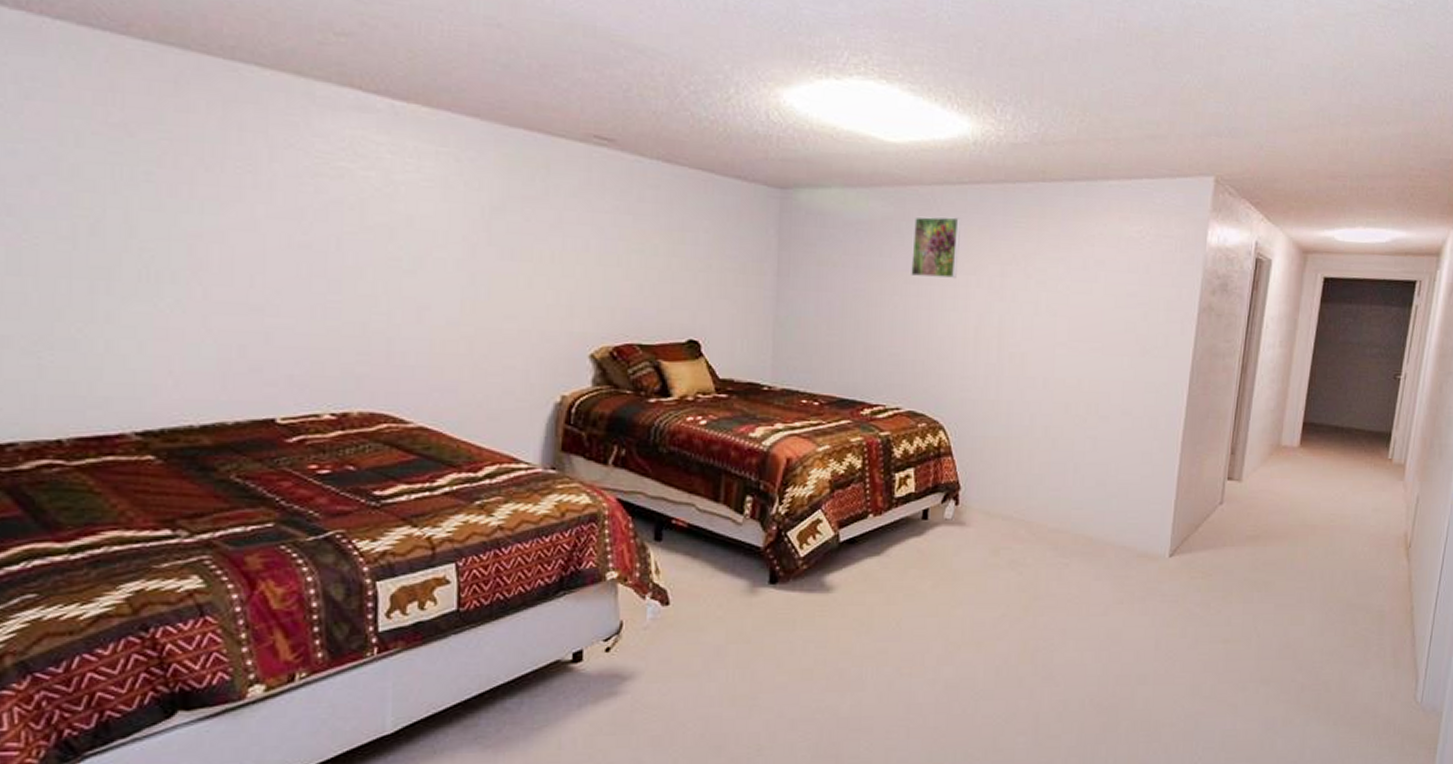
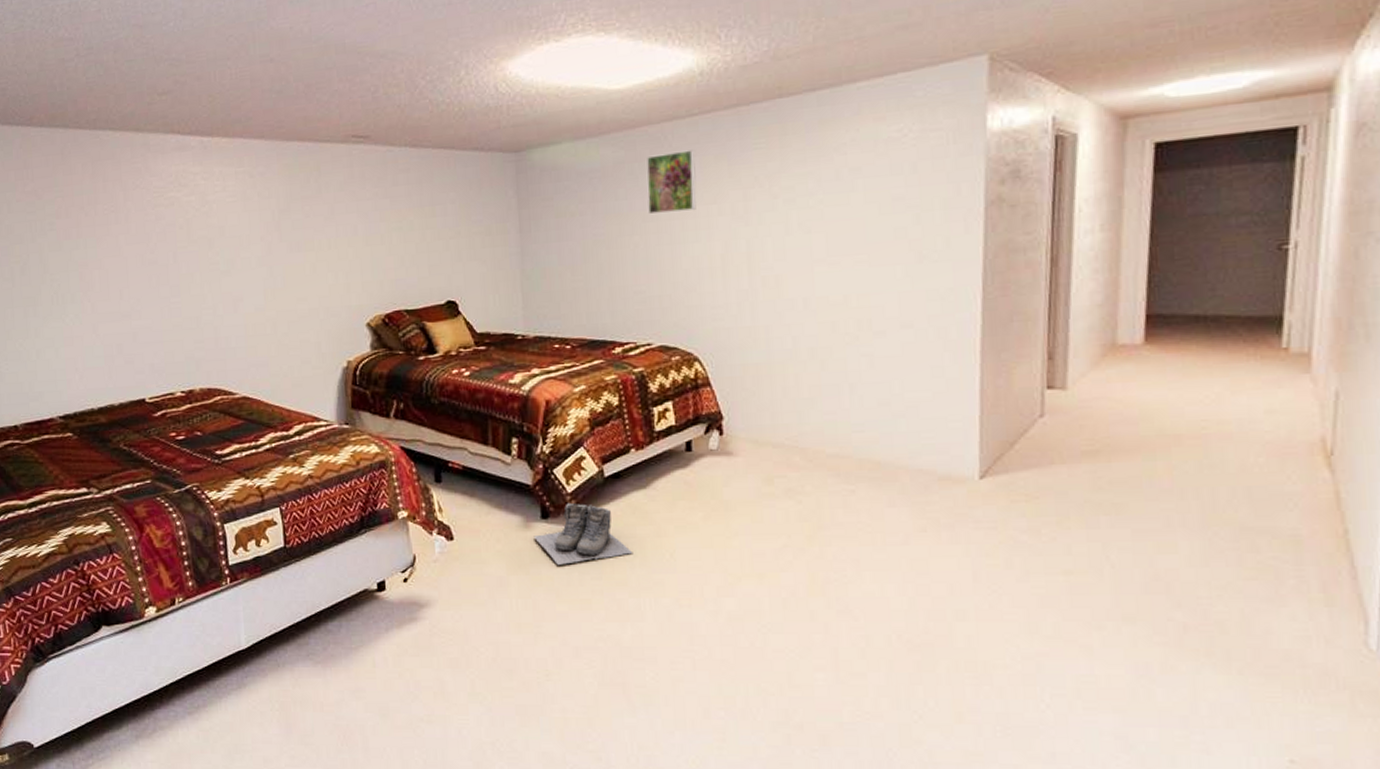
boots: none [759,567,861,633] -> present [533,502,633,565]

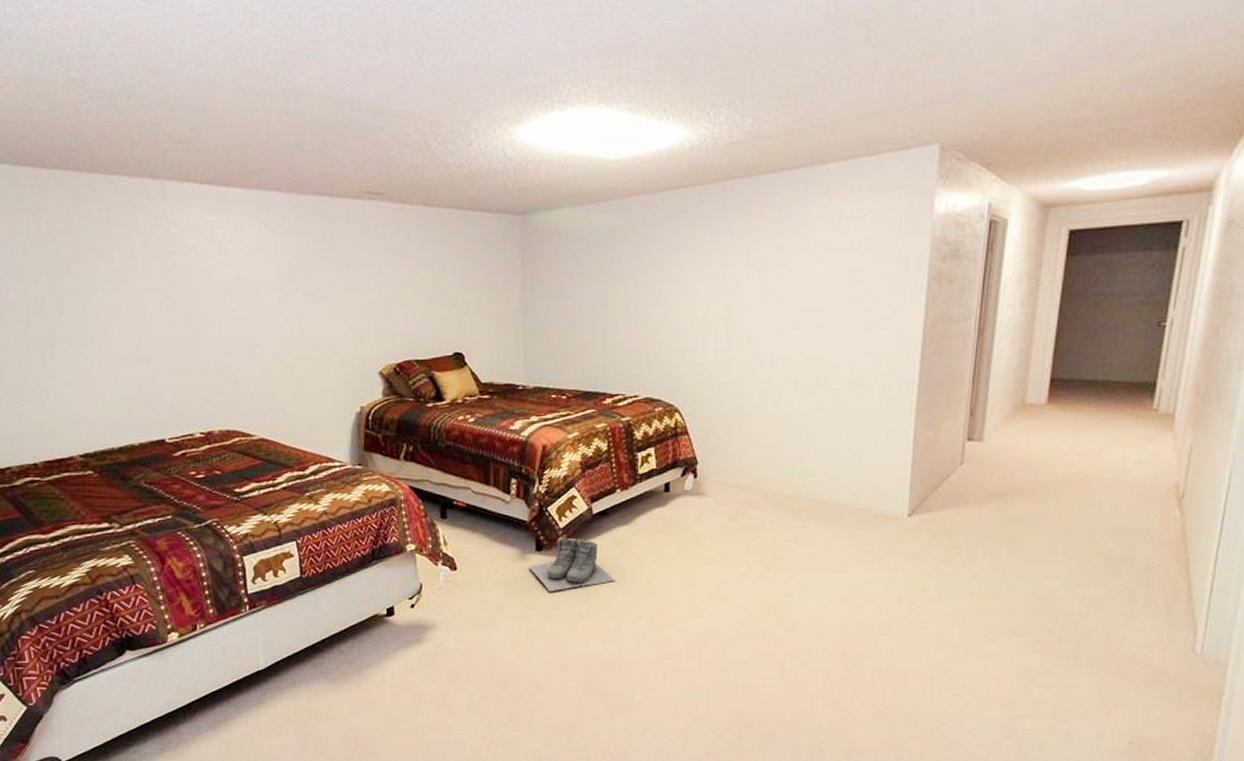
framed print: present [646,150,696,215] -> none [639,219,683,278]

